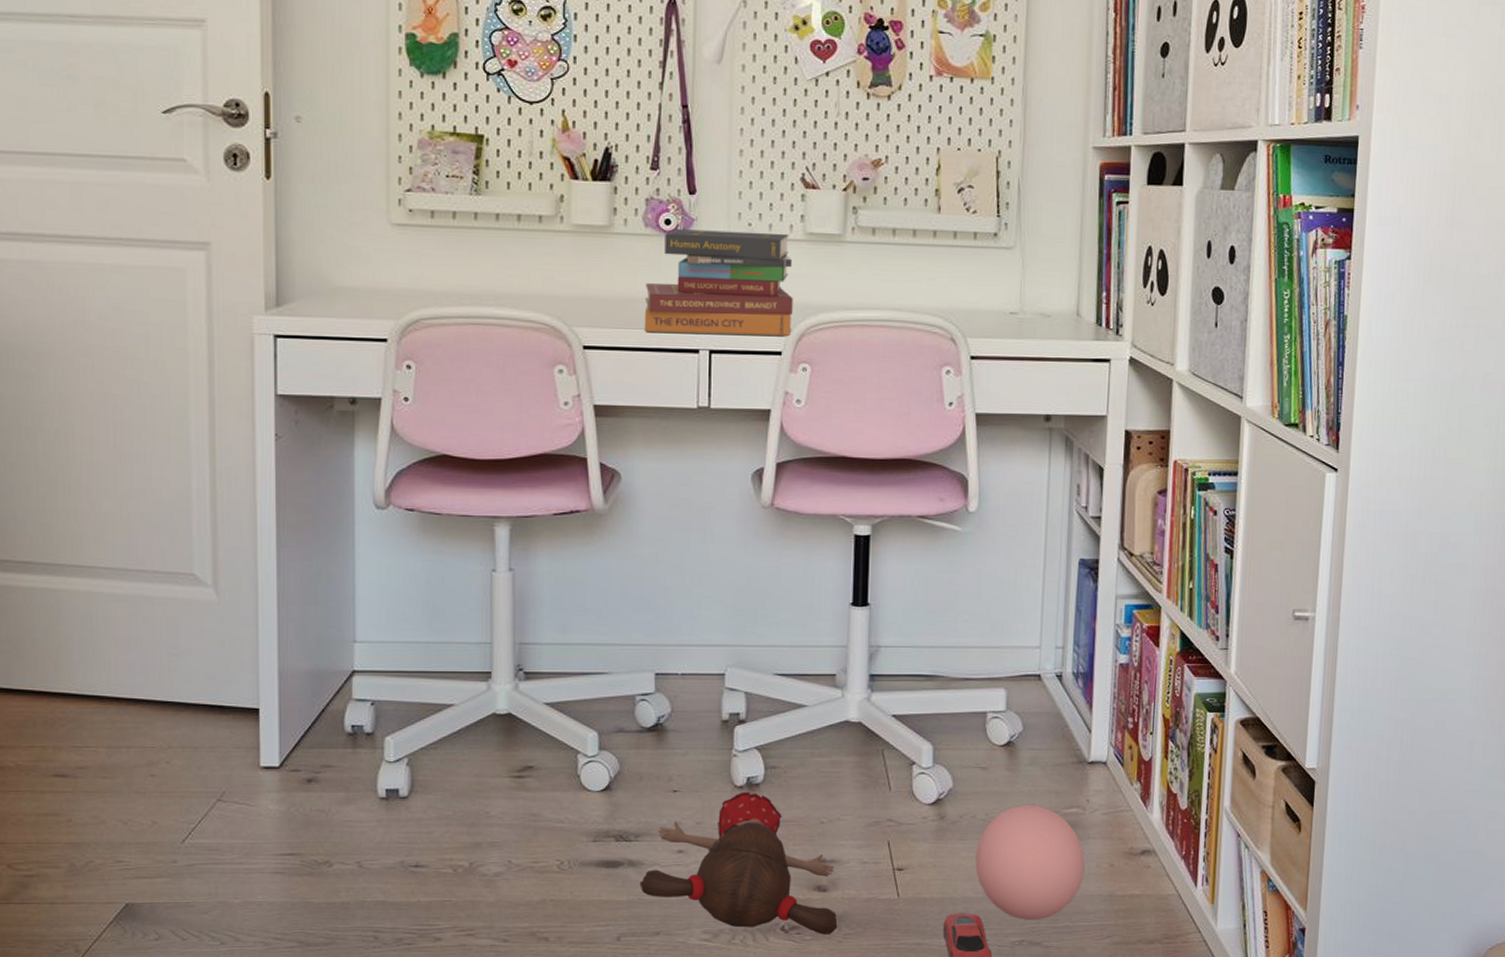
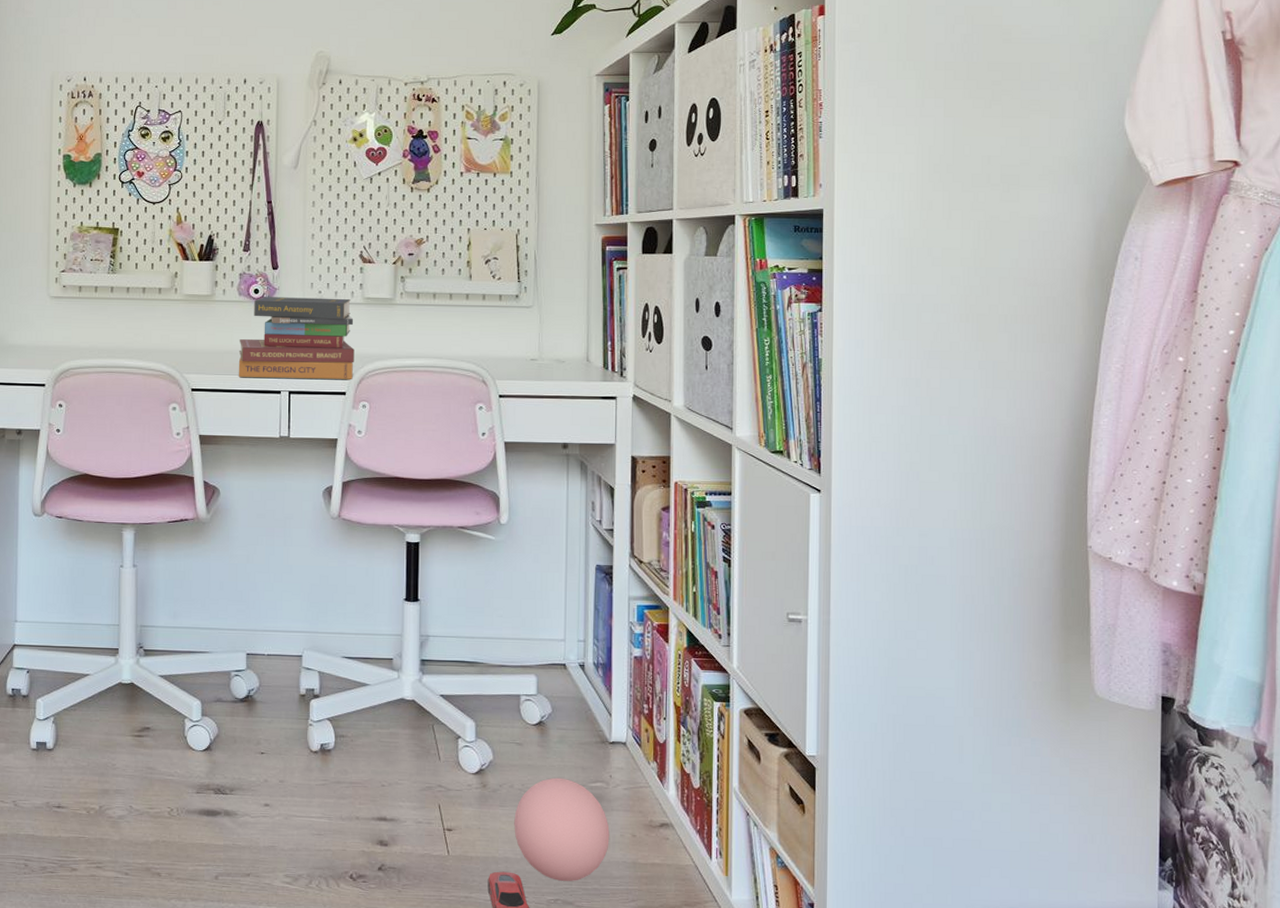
doll: present [639,791,838,934] -> none [234,756,397,884]

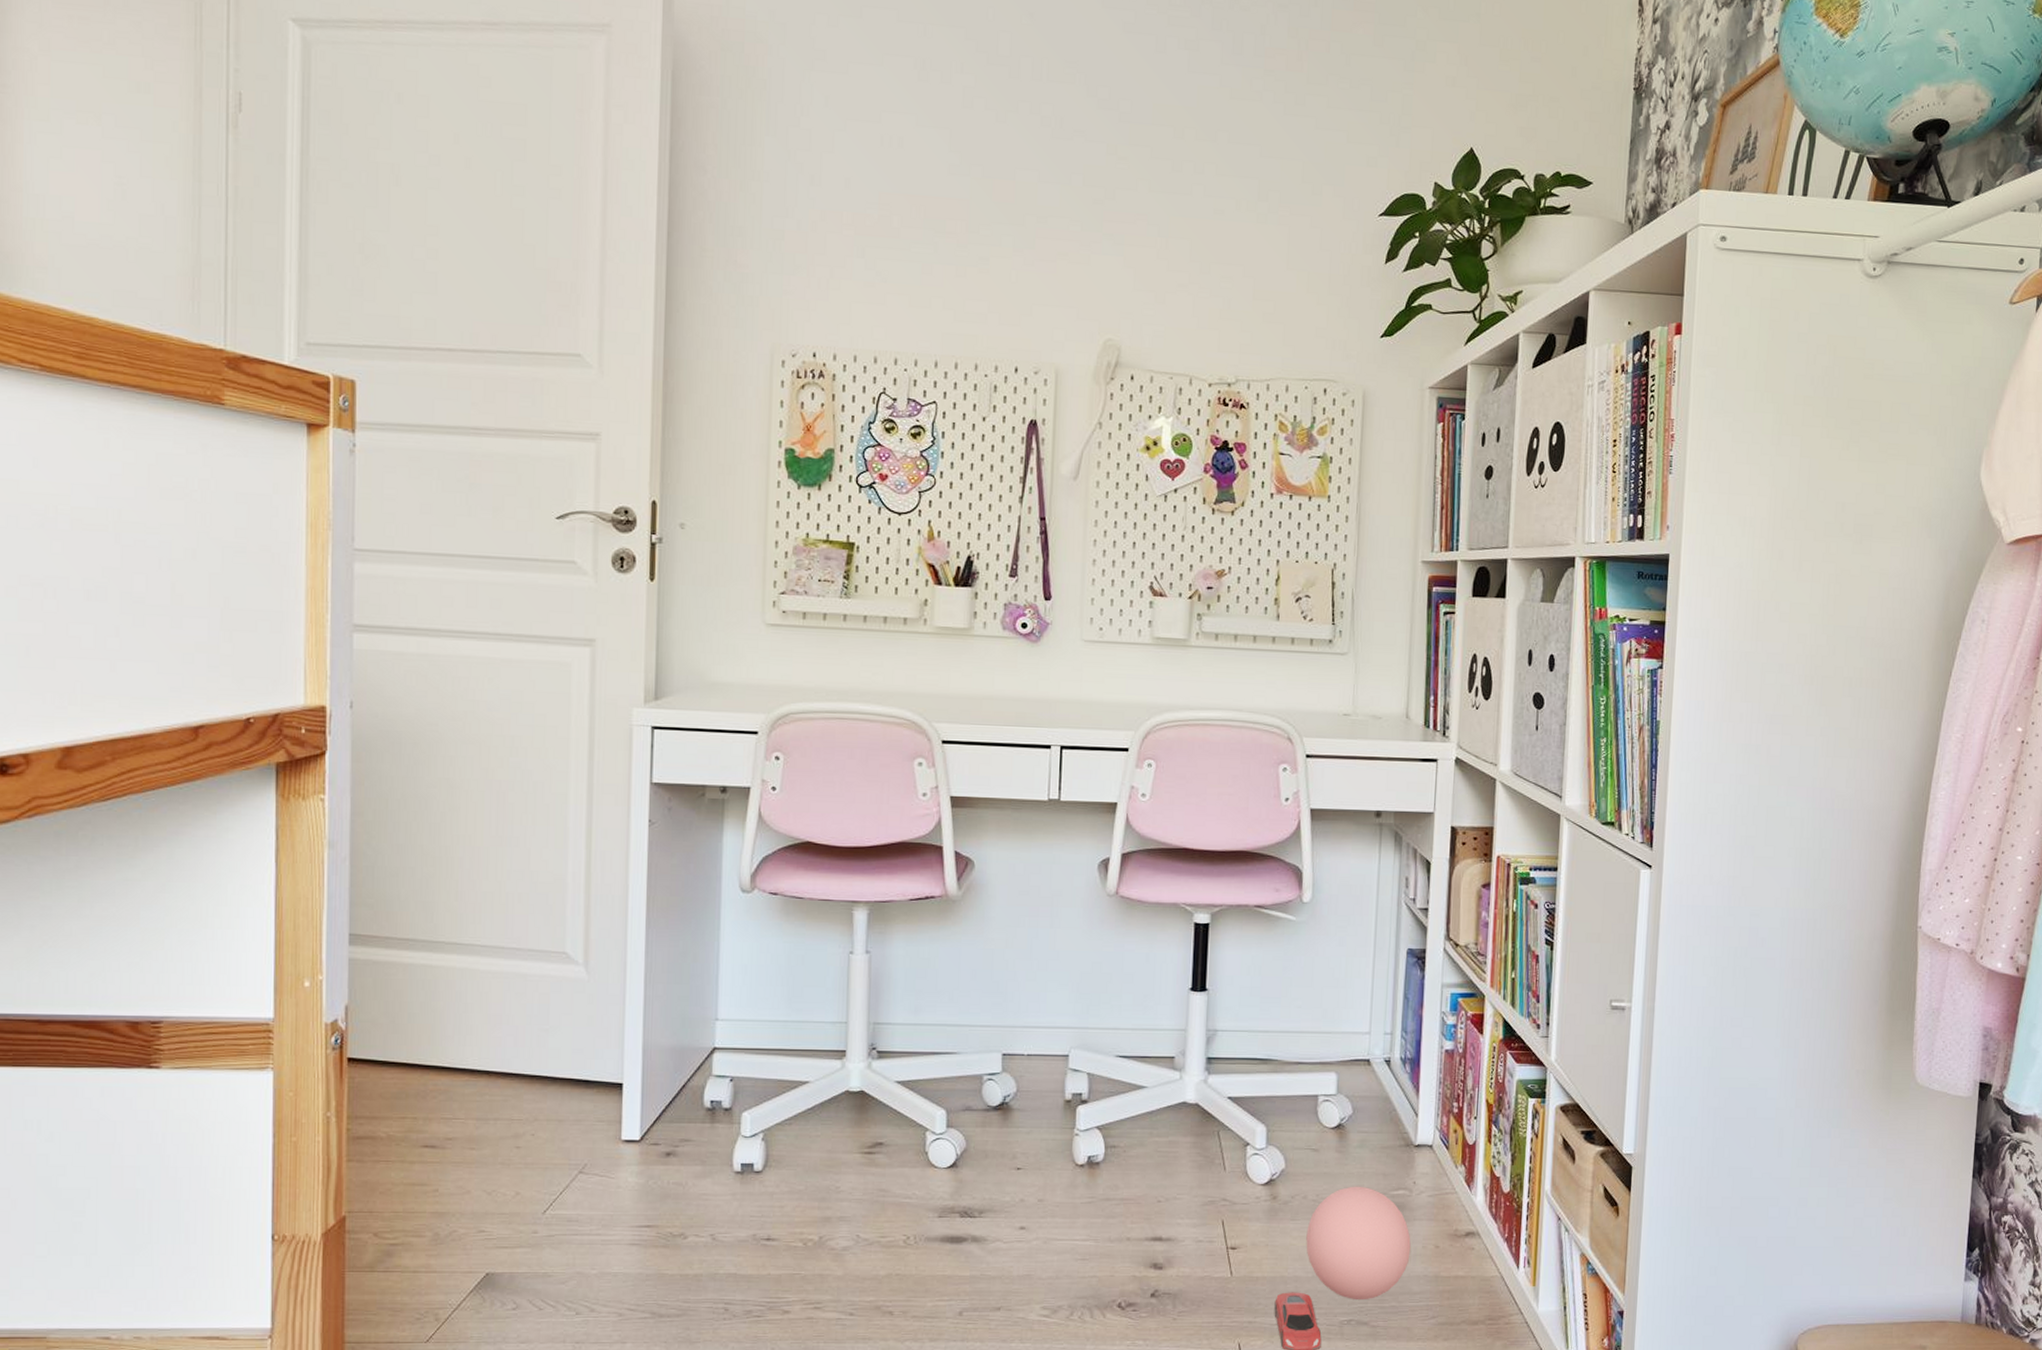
books: present [238,297,354,379] -> none [999,632,1140,733]

